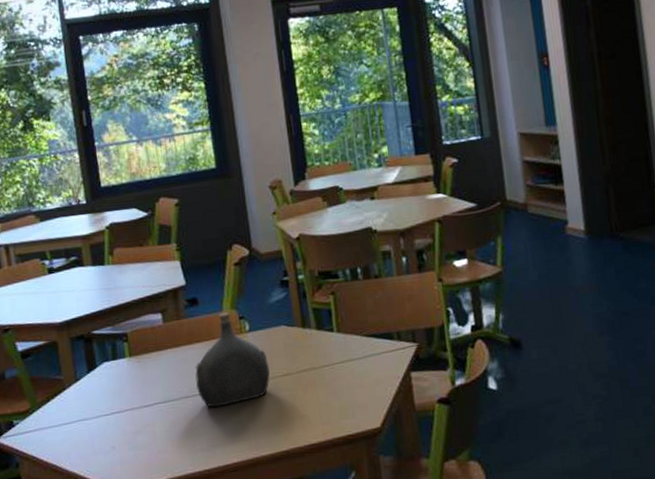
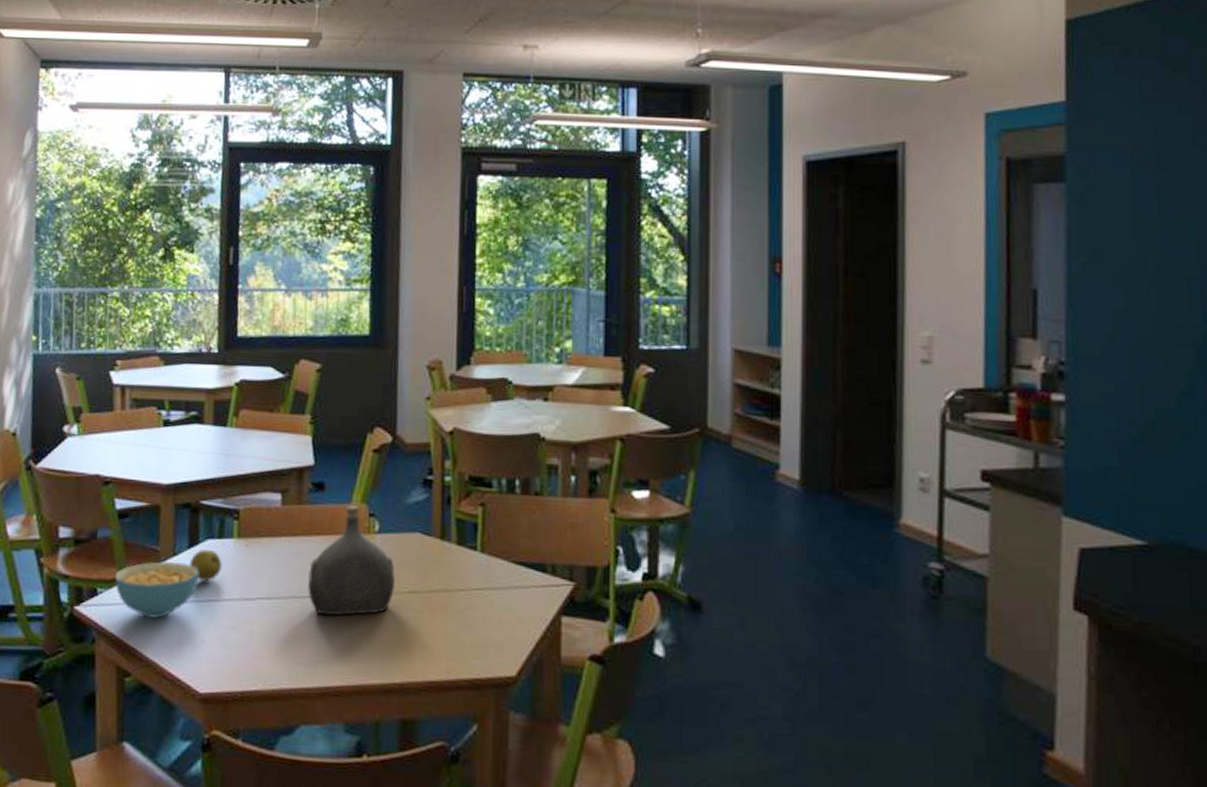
cereal bowl: none [27,385,101,437] -> present [115,561,199,618]
fruit: none [91,371,120,399] -> present [189,550,222,582]

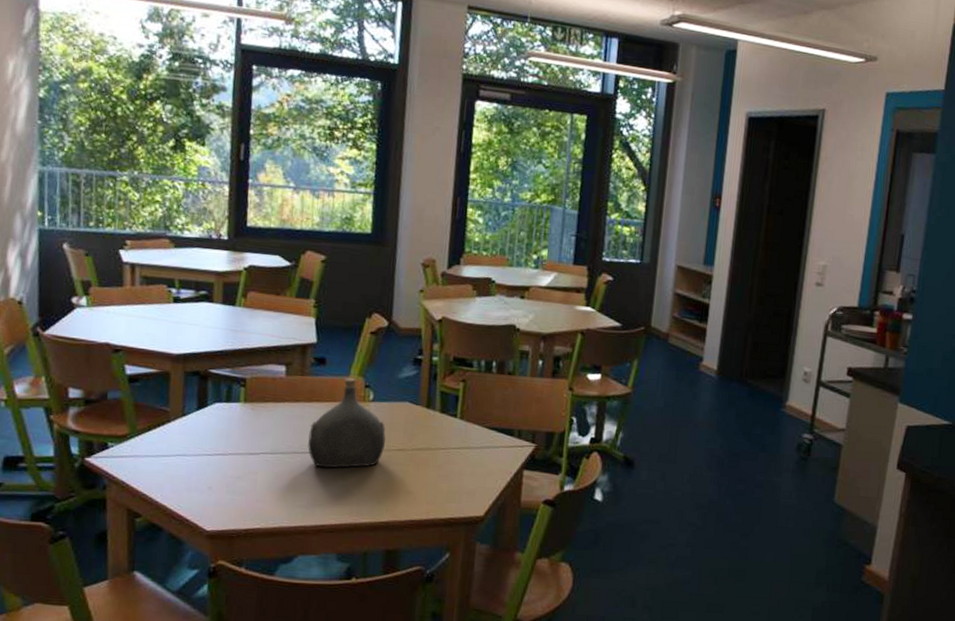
cereal bowl: present [115,561,199,618] -> none [125,421,207,469]
fruit: present [189,550,222,582] -> none [198,411,229,439]

